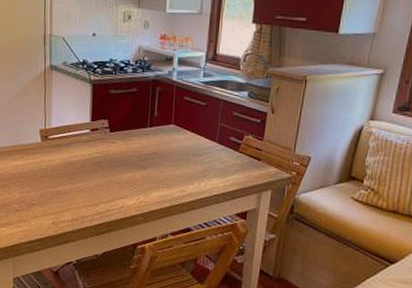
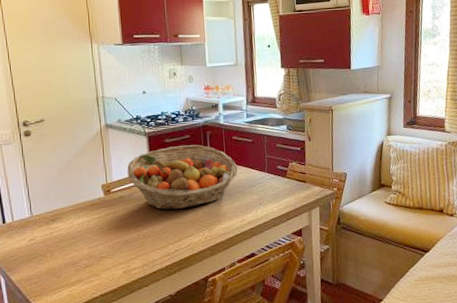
fruit basket: none [67,99,185,169] -> present [127,145,237,210]

